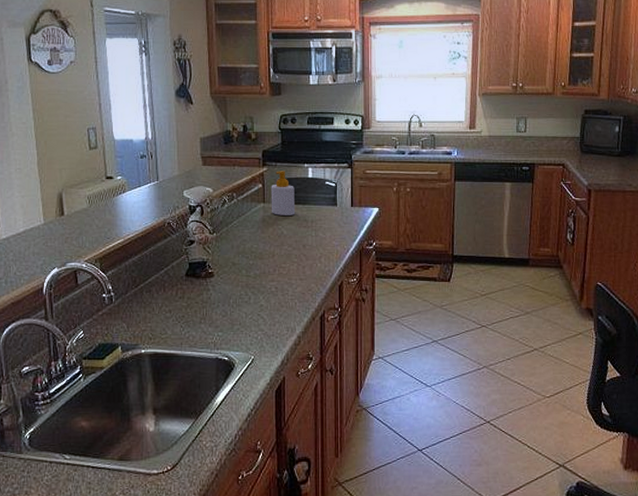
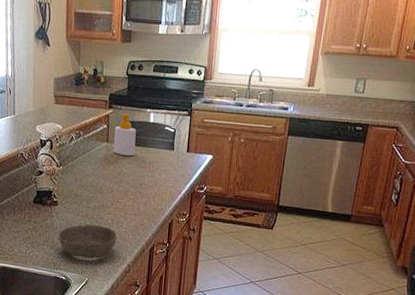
bowl: none [215,294,284,333] -> present [57,224,118,259]

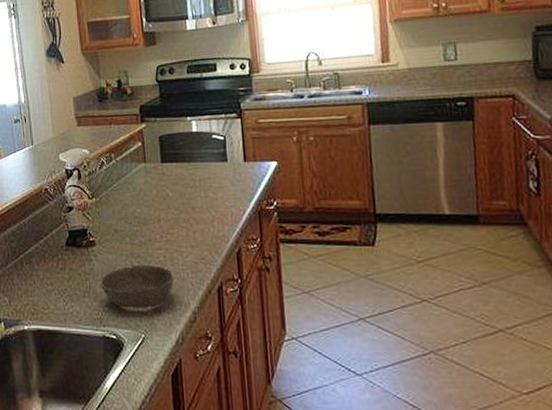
soap bottle: present [113,113,136,156] -> none [151,126,181,176]

